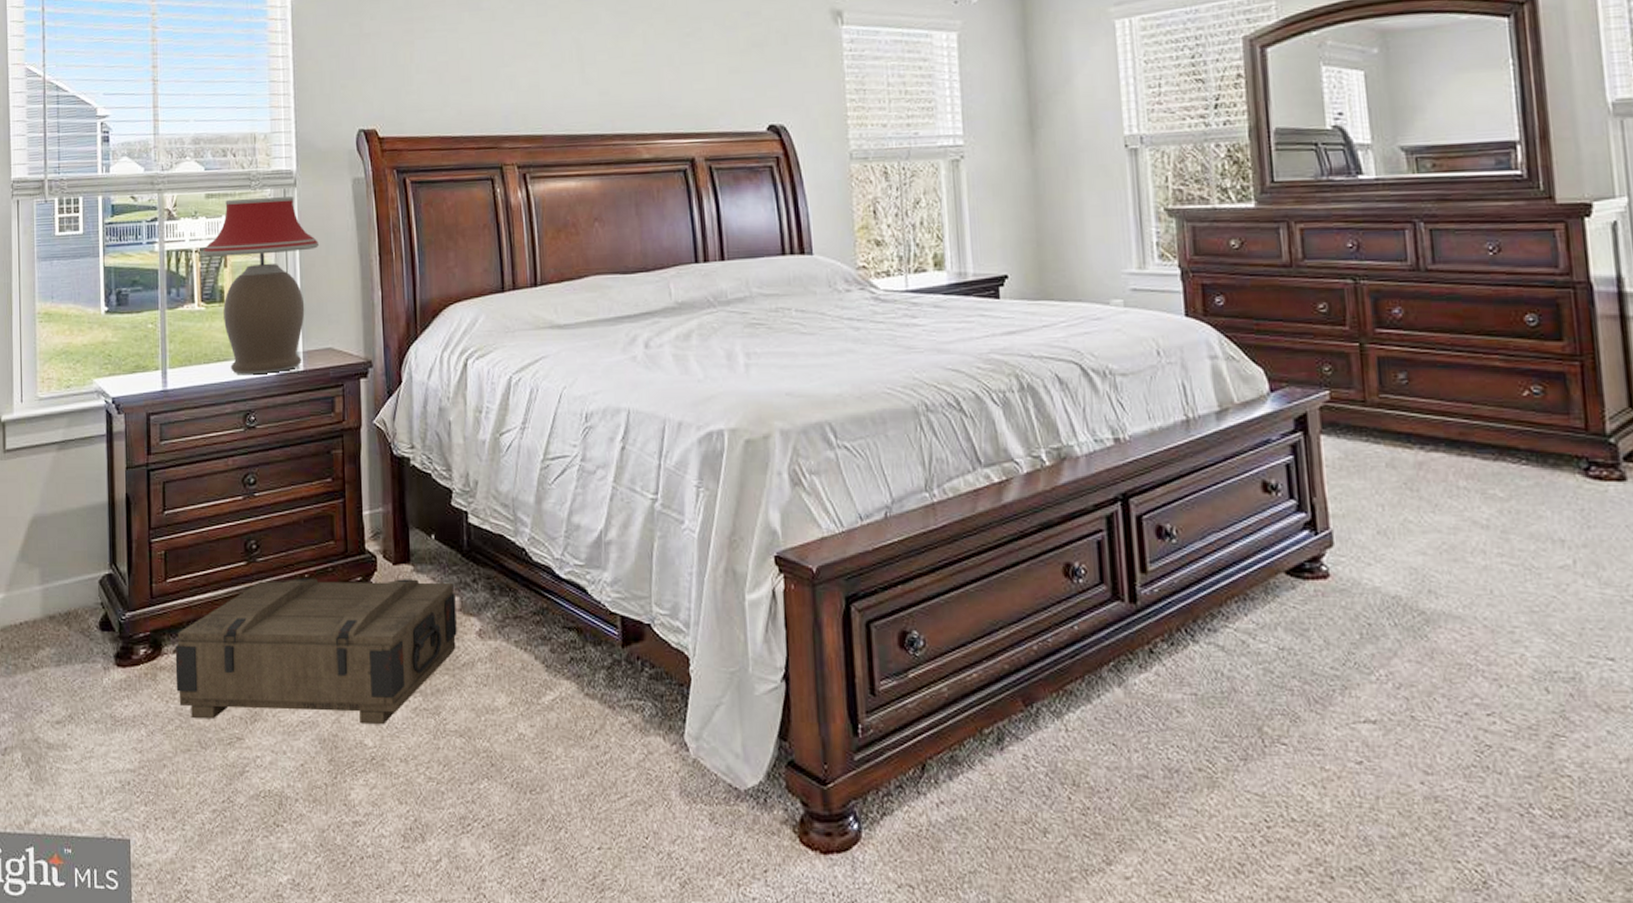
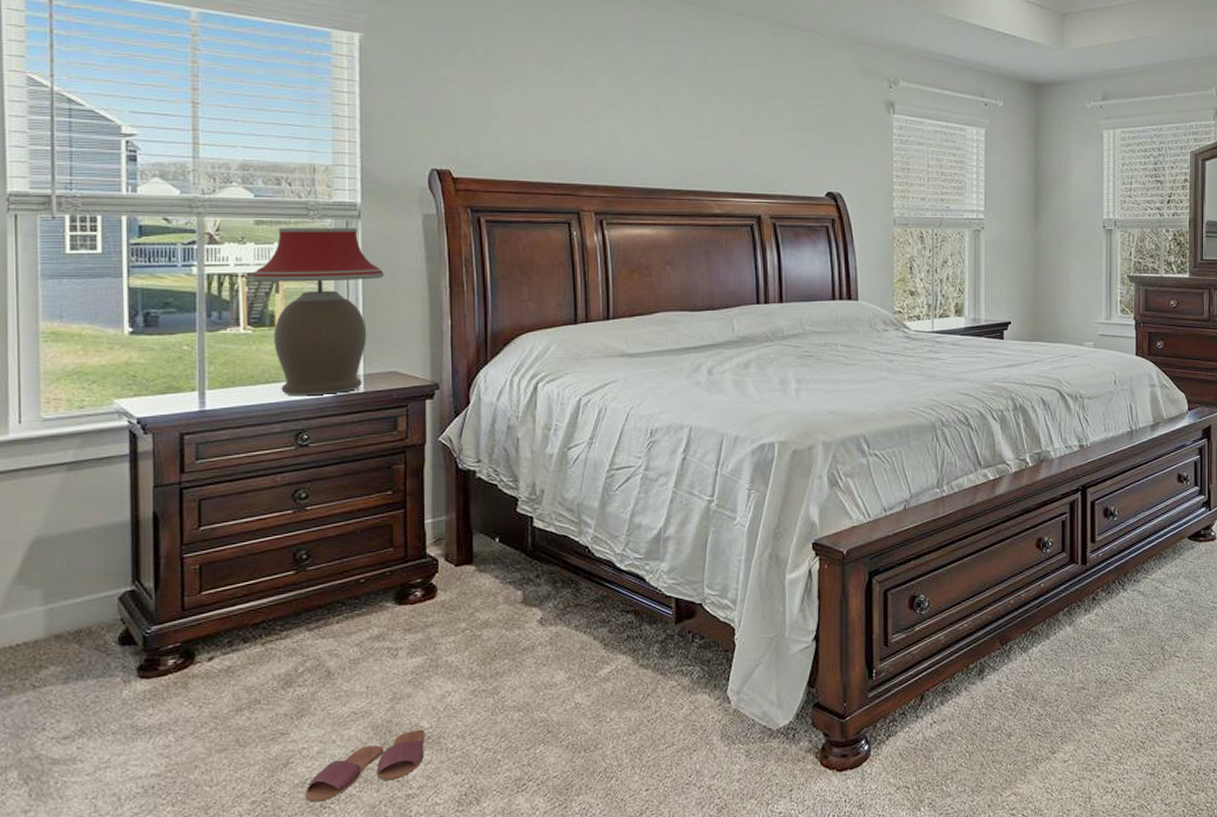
ammo crate: present [175,578,457,725] -> none [210,578,518,719]
slippers: none [260,747,370,819] -> present [305,729,425,802]

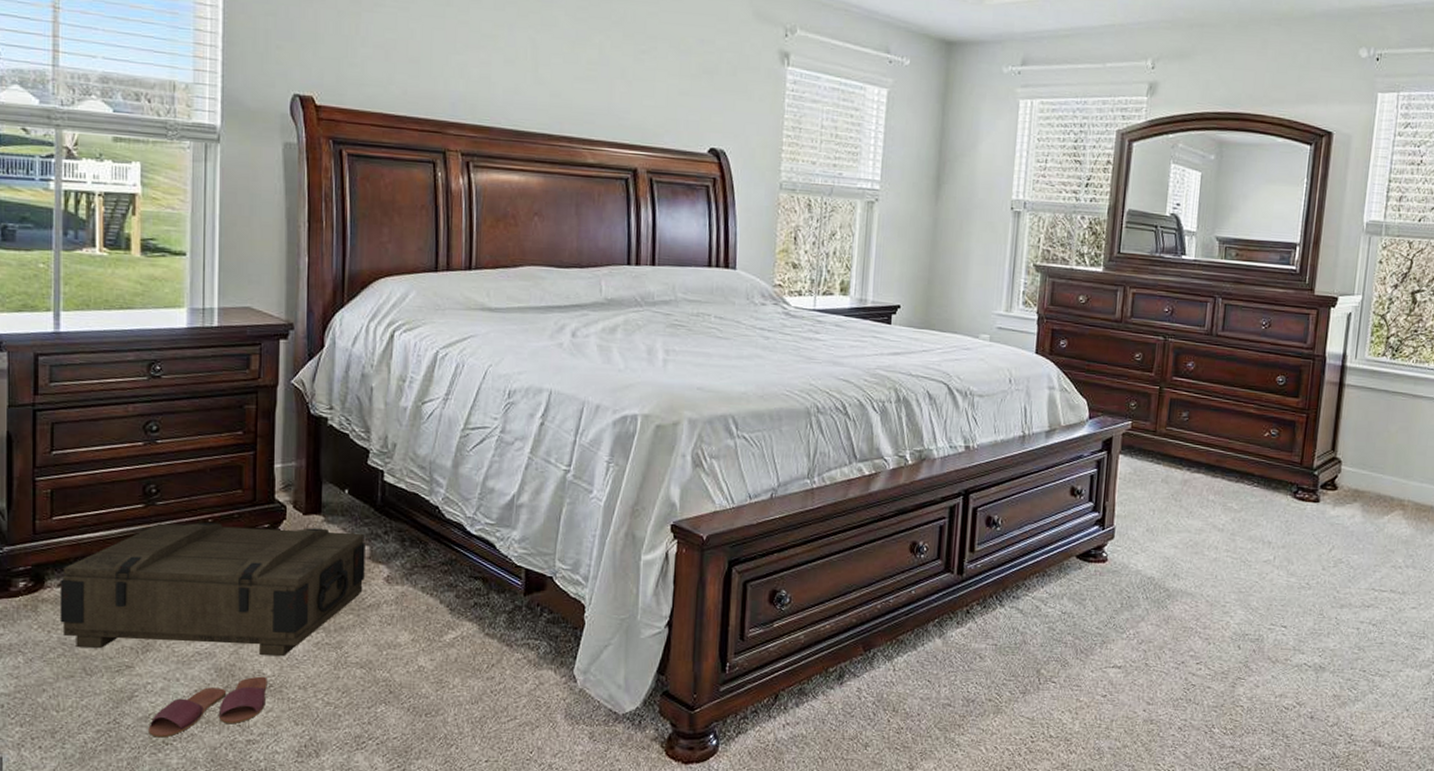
ammo crate: none [210,578,518,719] -> present [60,522,365,657]
table lamp: present [250,227,384,396] -> none [107,146,242,327]

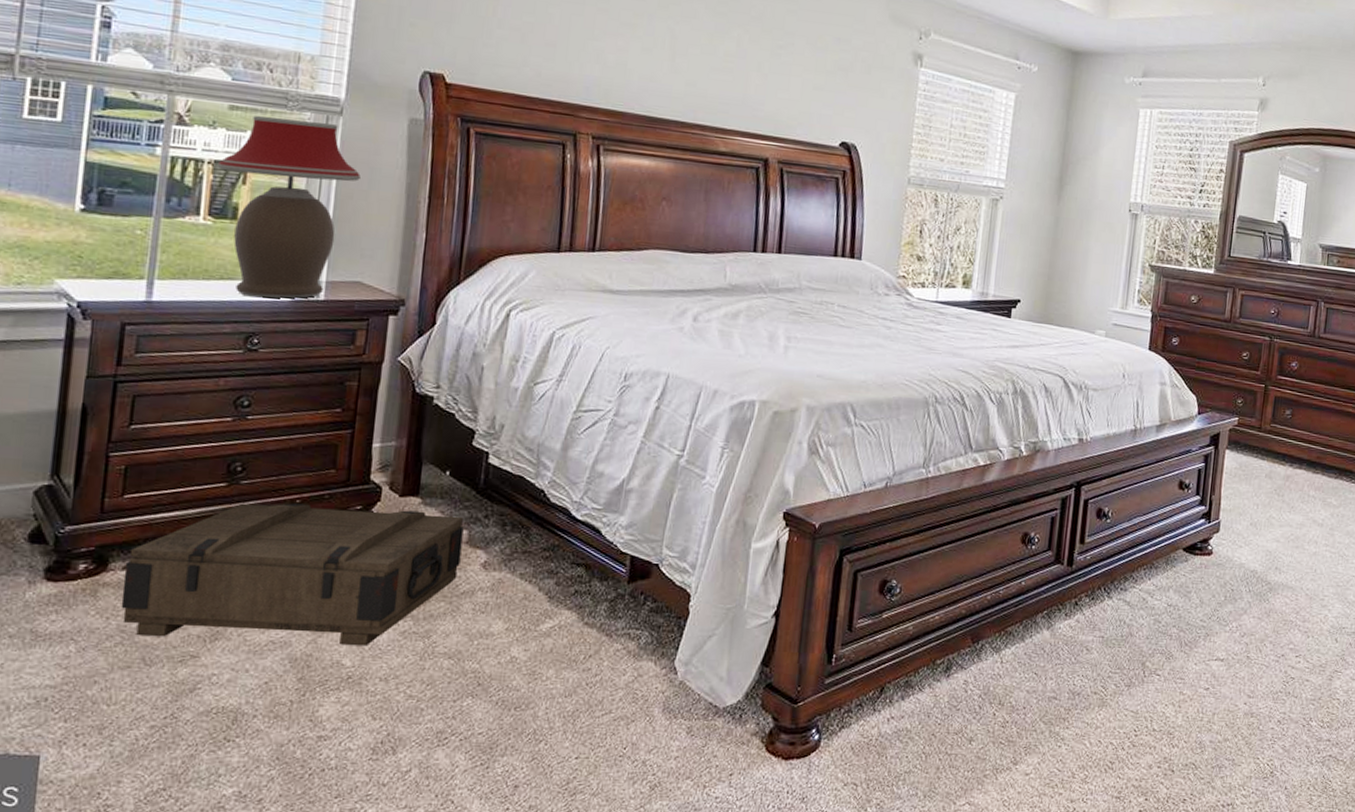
table lamp: none [107,146,242,327] -> present [217,116,361,299]
slippers: present [148,676,267,738] -> none [209,667,346,734]

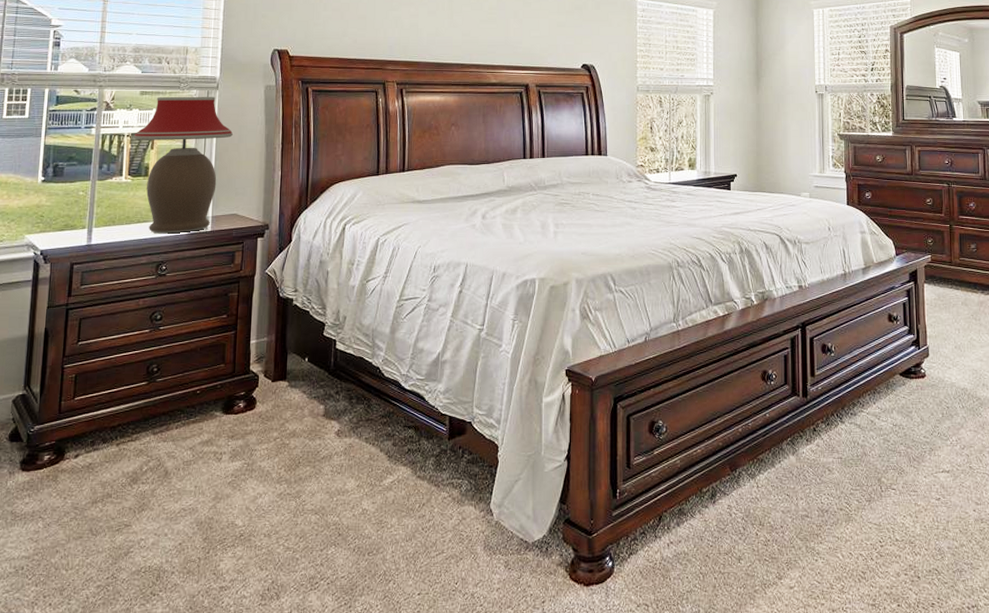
ammo crate: present [121,503,464,647] -> none [74,392,321,510]

